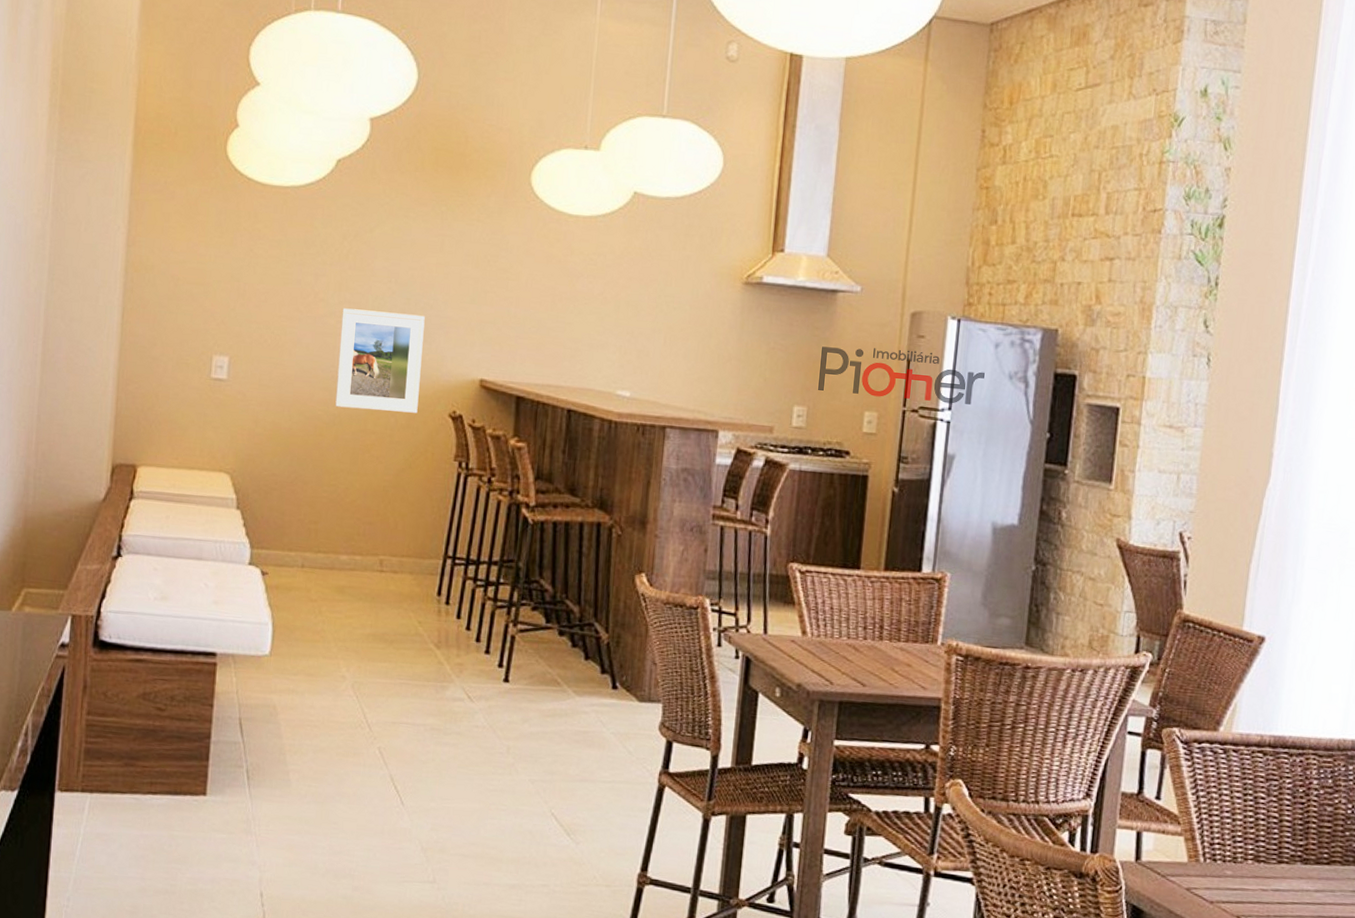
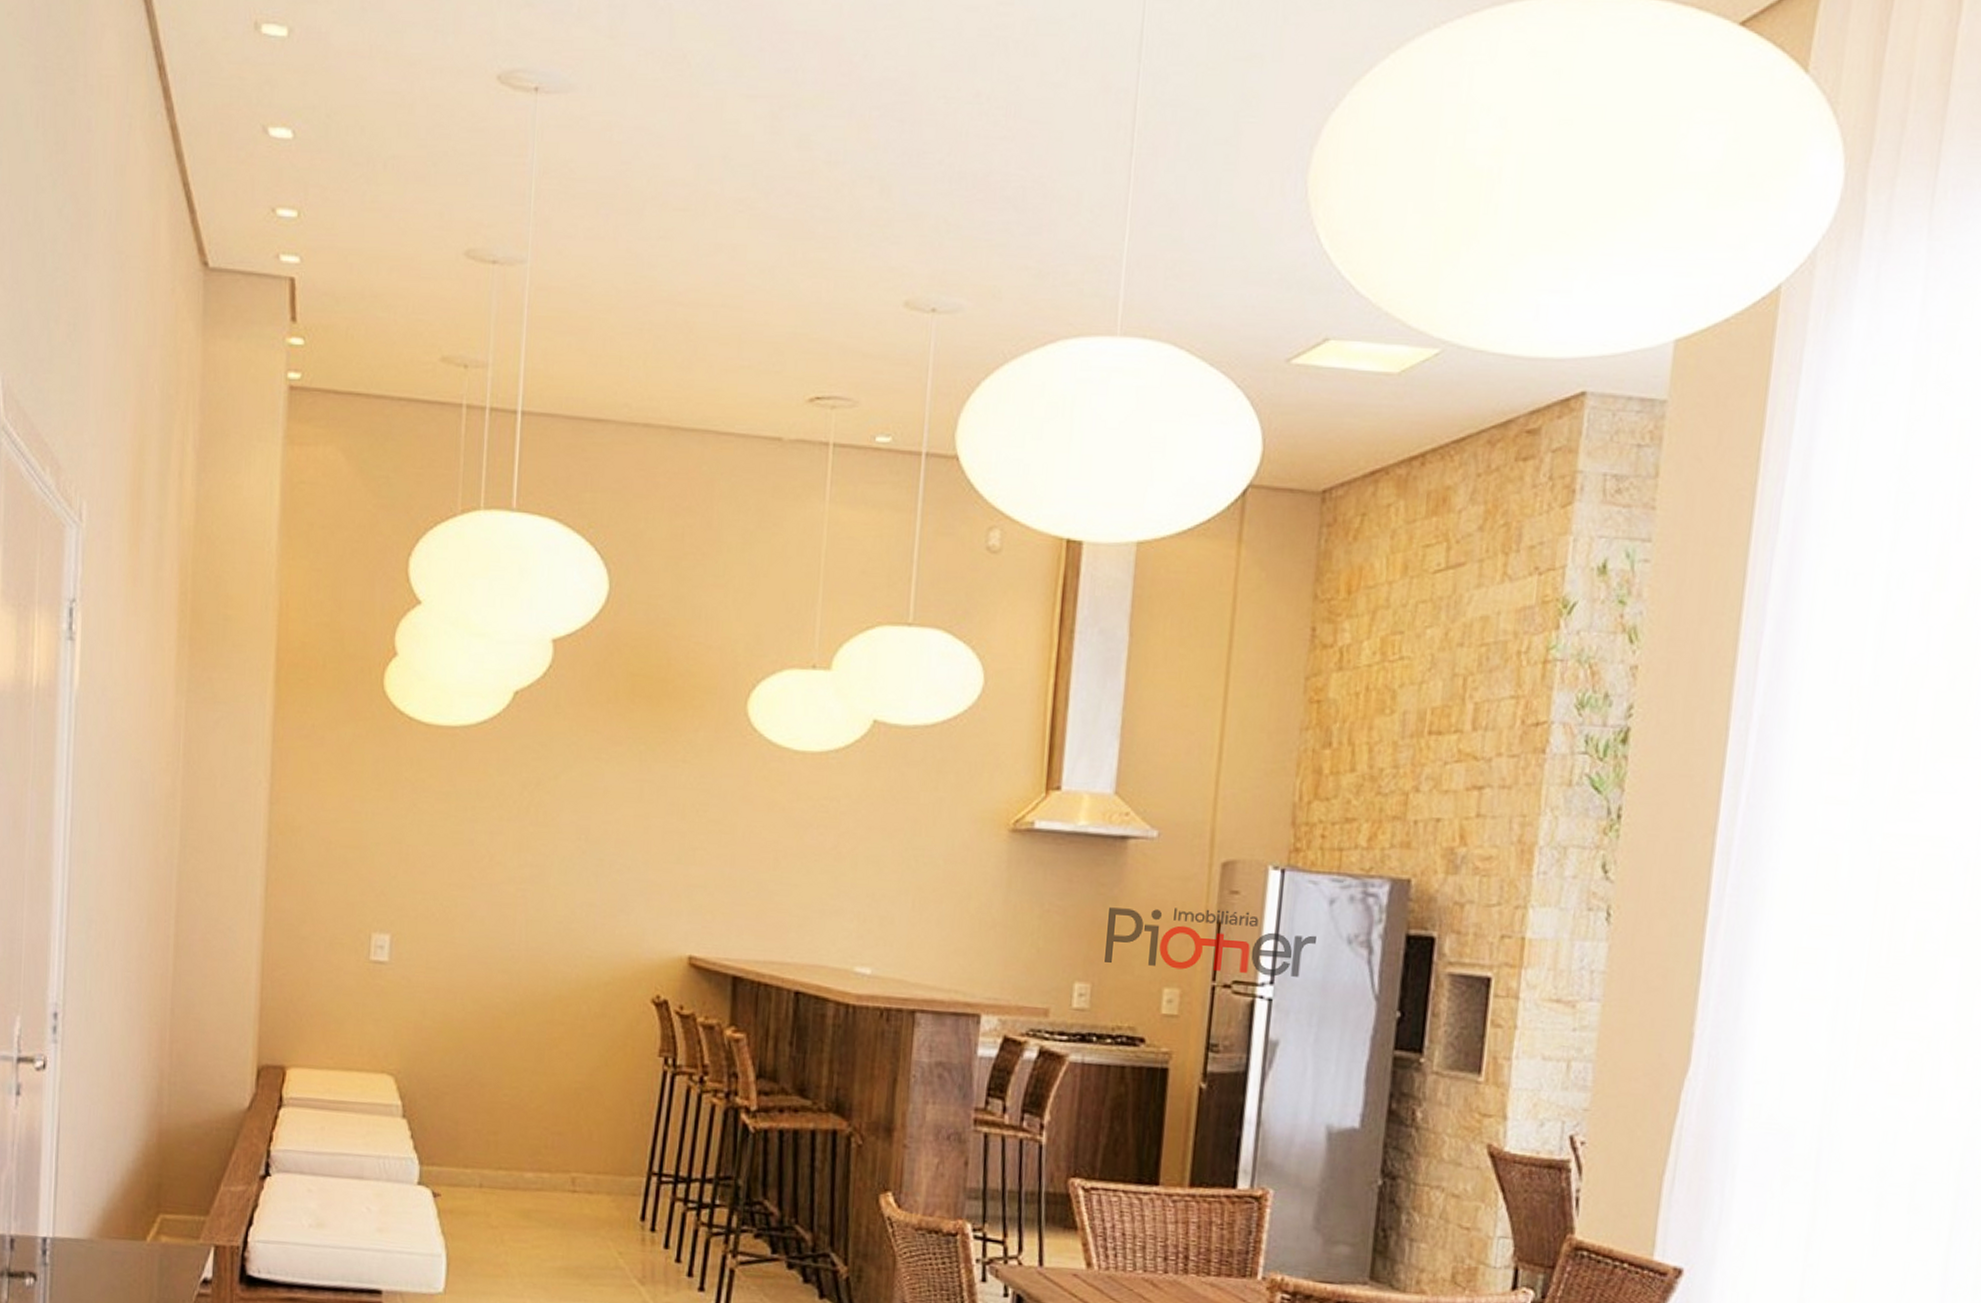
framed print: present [335,308,425,413] -> none [516,872,622,999]

